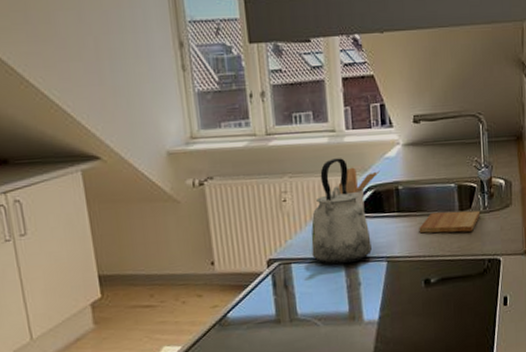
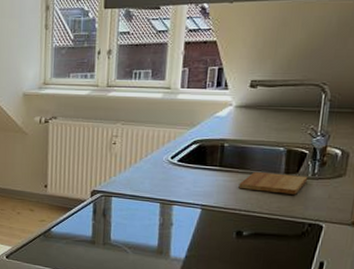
kettle: present [311,158,372,265] -> none [132,112,189,205]
utensil holder: present [330,167,380,209] -> none [157,121,208,159]

